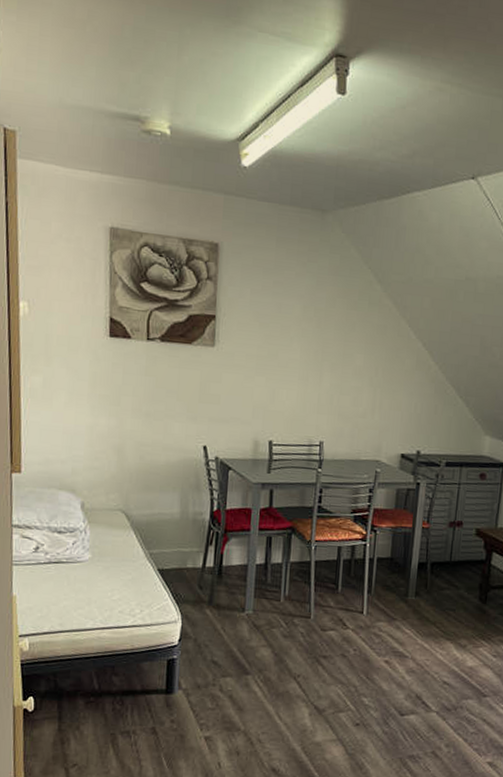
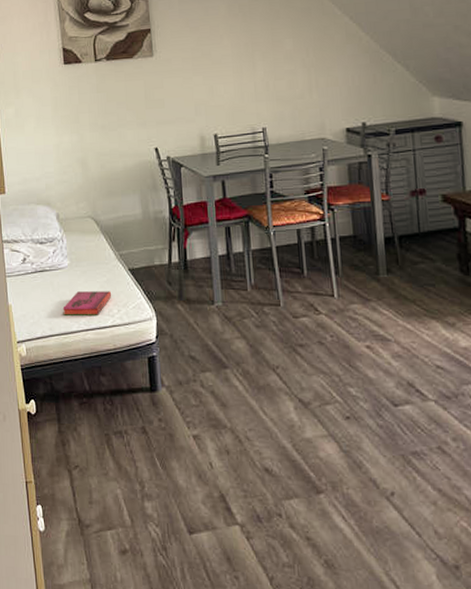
hardback book: none [77,587,136,614] -> present [63,291,112,315]

